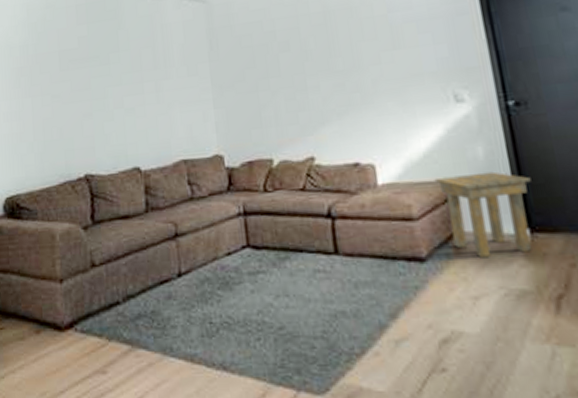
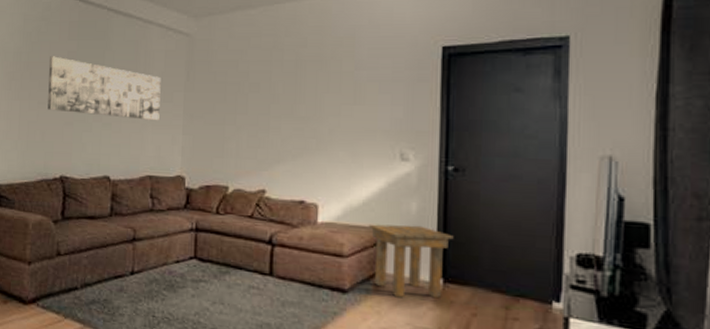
wall art: none [59,44,186,104] -> present [47,56,161,121]

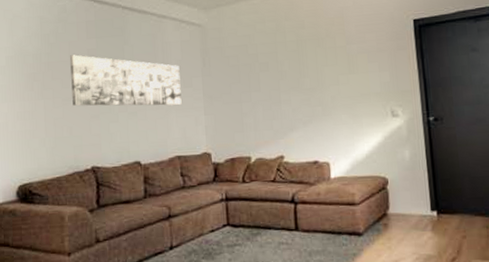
side table: present [368,224,454,299] -> none [372,169,441,233]

